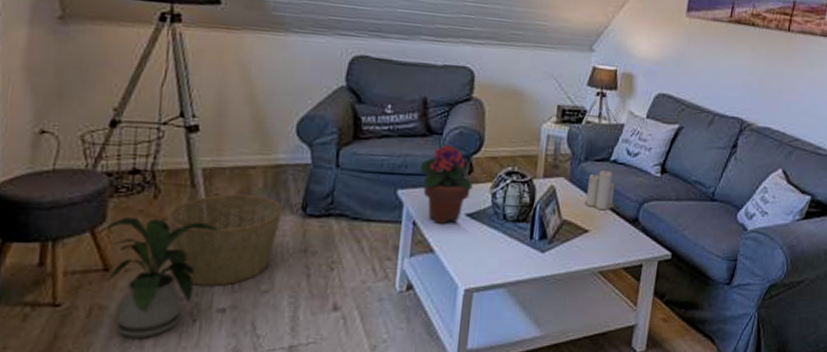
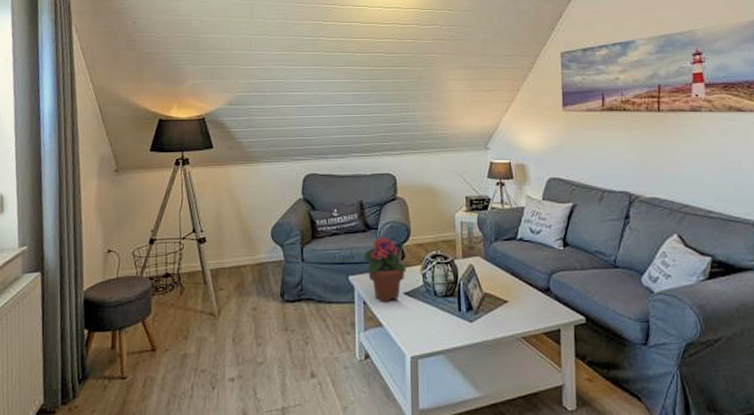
house plant: present [95,217,220,338] -> none [145,309,226,402]
basket: present [167,194,284,286] -> none [190,288,268,360]
candle: present [584,168,616,211] -> none [500,246,527,283]

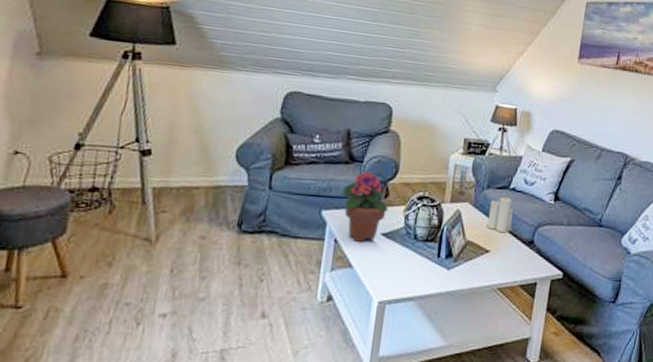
candle: none [500,246,527,283] -> present [486,195,514,233]

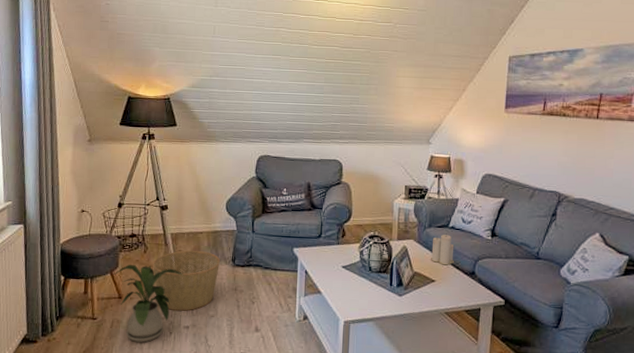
house plant: none [56,230,165,339] -> present [113,265,183,343]
basket: none [119,211,222,293] -> present [152,250,221,311]
potted flower: present [342,171,388,242] -> none [308,216,346,273]

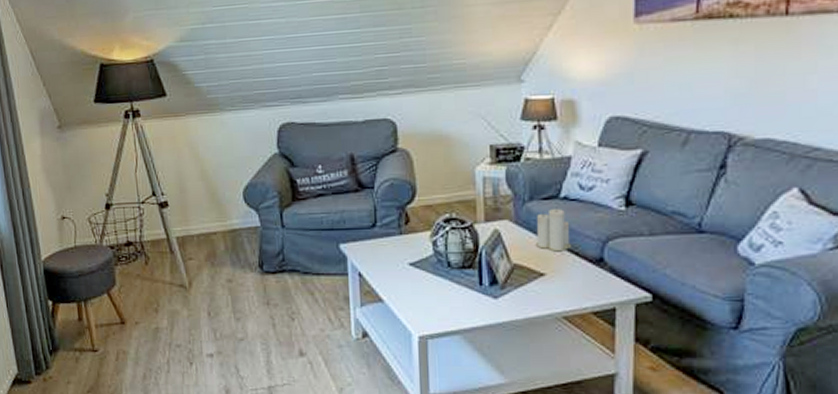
house plant: present [113,265,183,343] -> none [110,281,198,377]
basket: present [152,250,221,311] -> none [157,257,245,335]

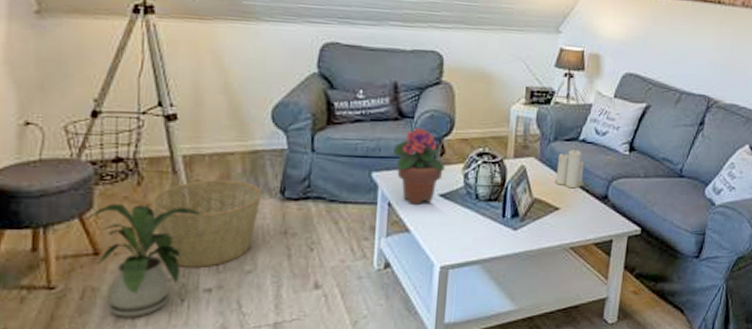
house plant: none [110,281,198,377] -> present [83,204,203,318]
basket: none [157,257,245,335] -> present [151,180,263,267]
potted flower: none [358,197,412,274] -> present [393,127,445,204]

